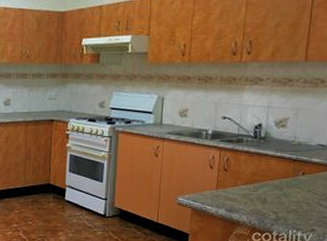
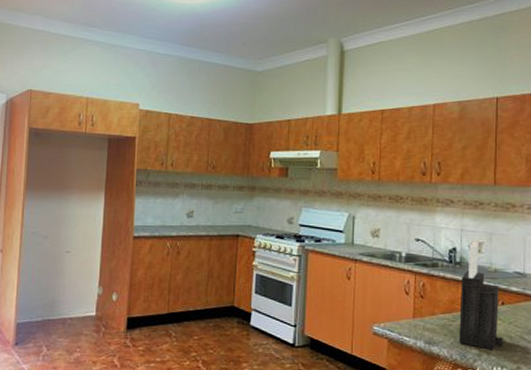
knife block: none [257,117,301,215] -> present [458,241,503,350]

